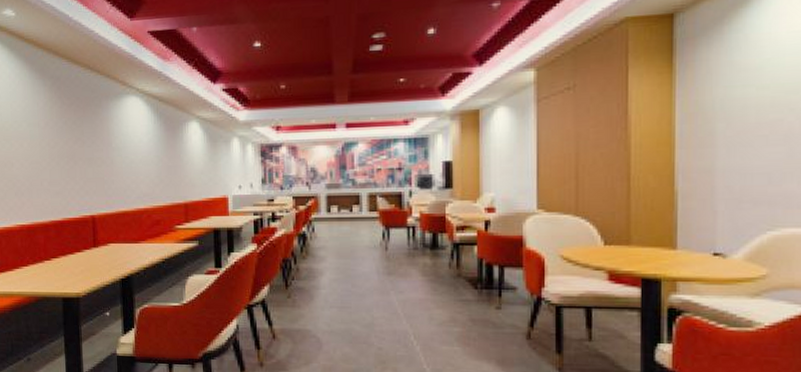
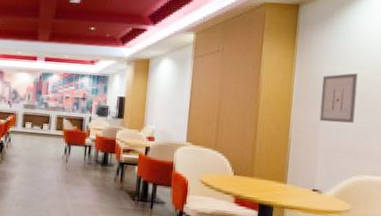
wall art: none [714,95,764,164] -> present [319,73,358,123]

